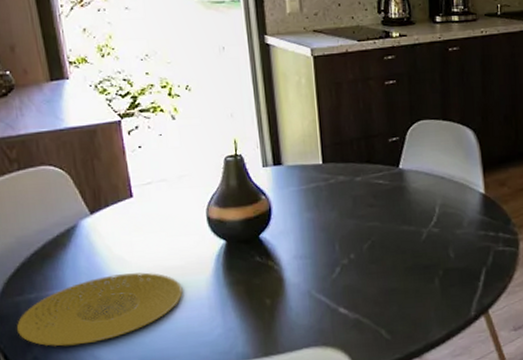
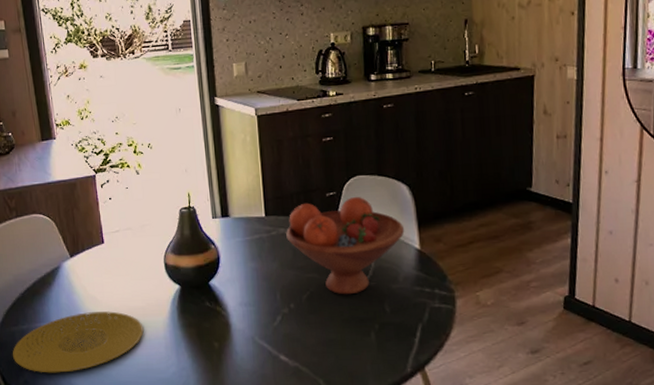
fruit bowl: none [345,141,470,243] -> present [286,196,405,295]

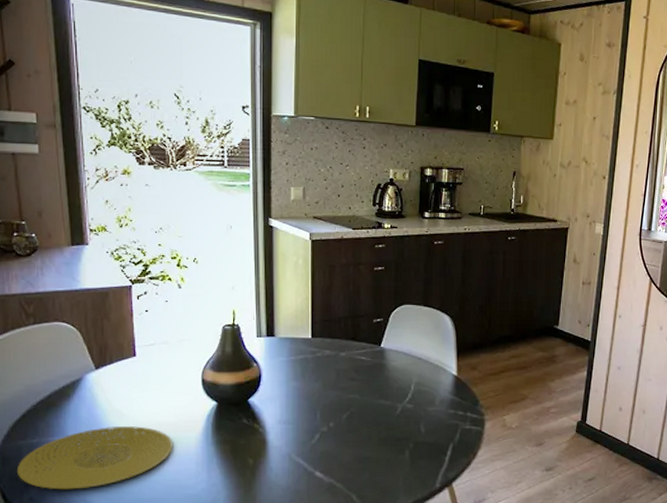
fruit bowl: present [286,196,405,295] -> none [331,324,444,416]

